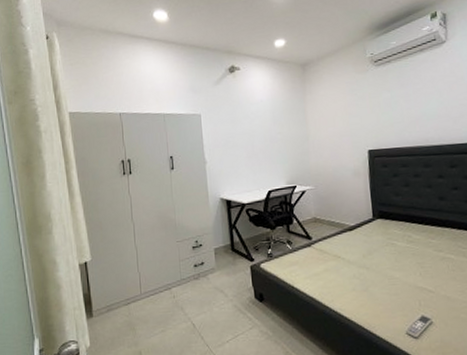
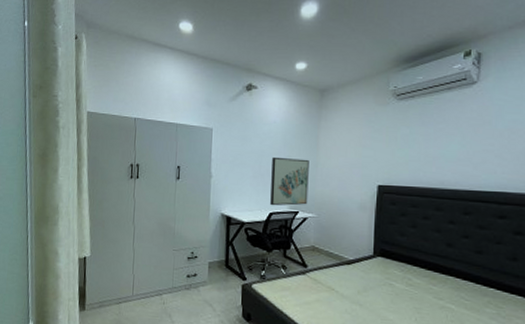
wall art: none [264,133,304,184] -> present [270,156,309,206]

